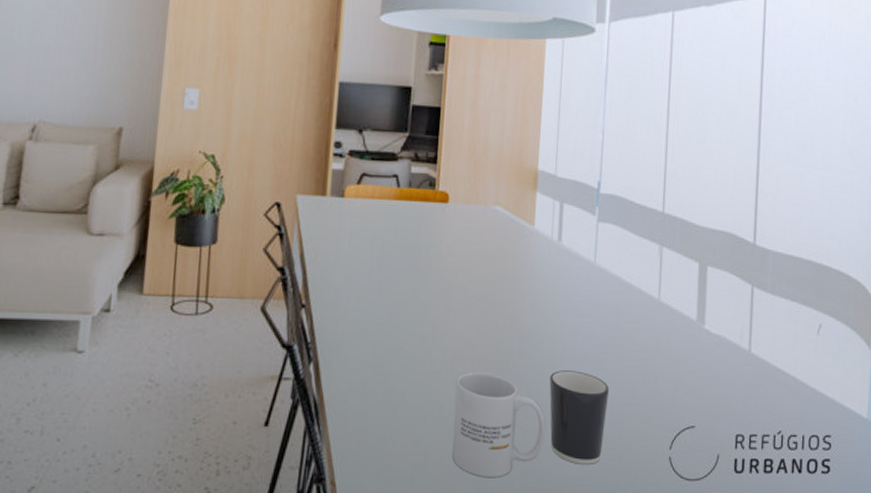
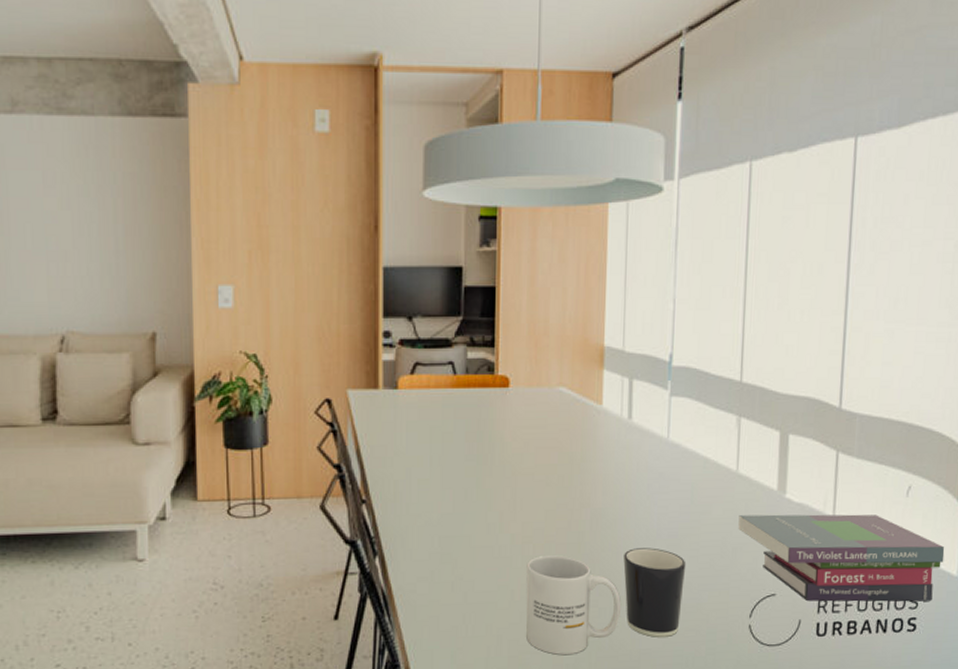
books: none [659,343,855,443] -> present [738,514,945,602]

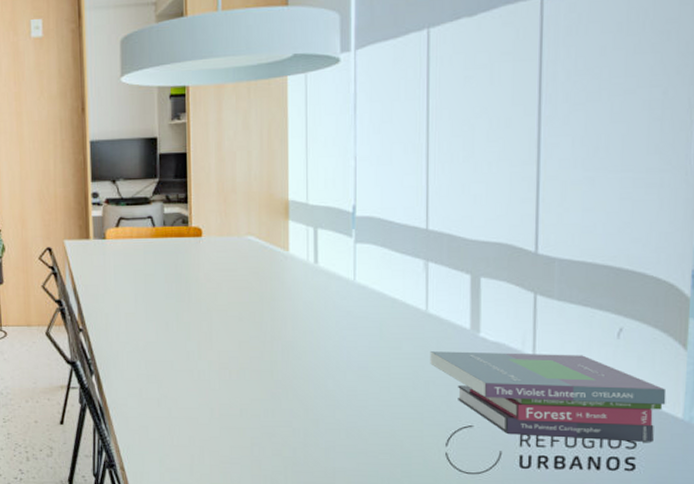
mug: present [526,554,622,656] -> none [224,379,315,468]
mug: present [623,547,686,637] -> none [315,377,378,458]

